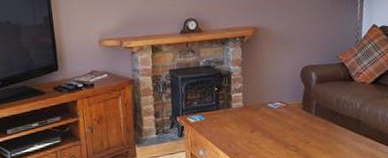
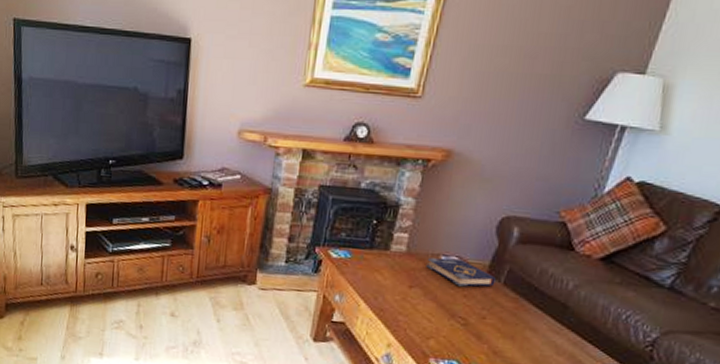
book: none [259,103,309,123] -> present [426,258,496,287]

